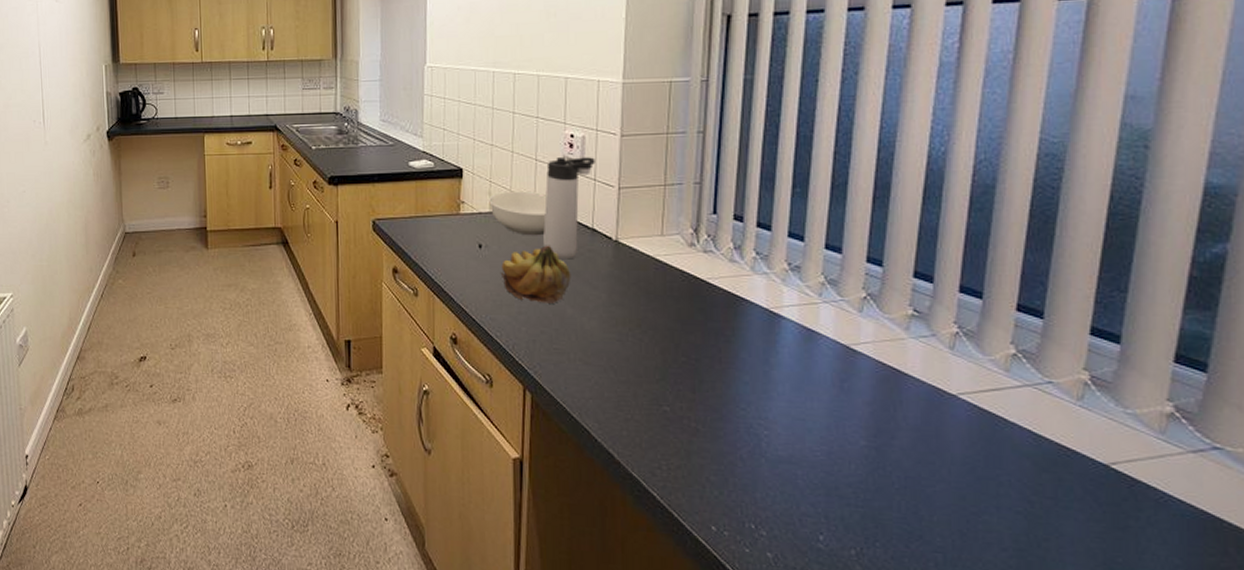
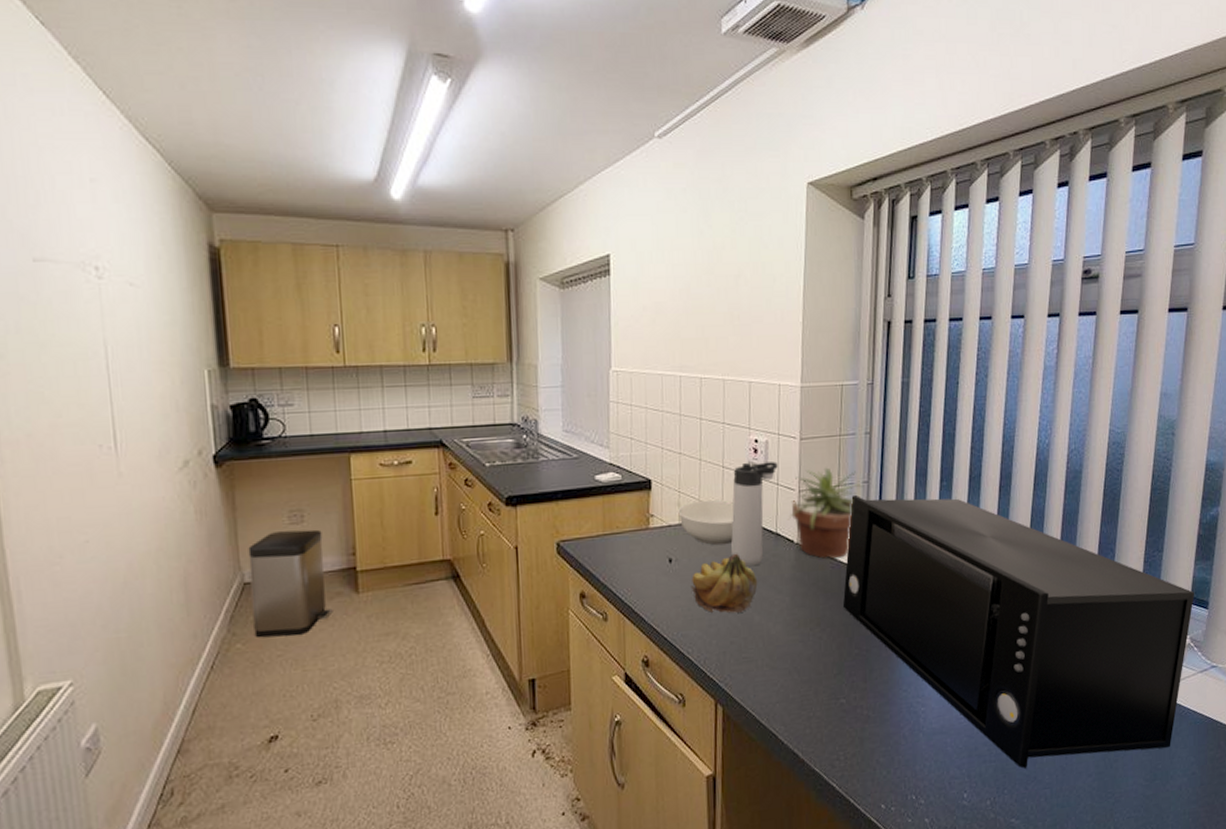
pedal bin: none [129,194,188,278] -> present [248,529,333,638]
potted plant: none [605,165,694,260] -> present [787,467,863,559]
microwave: none [667,195,1184,540] -> present [842,494,1195,769]

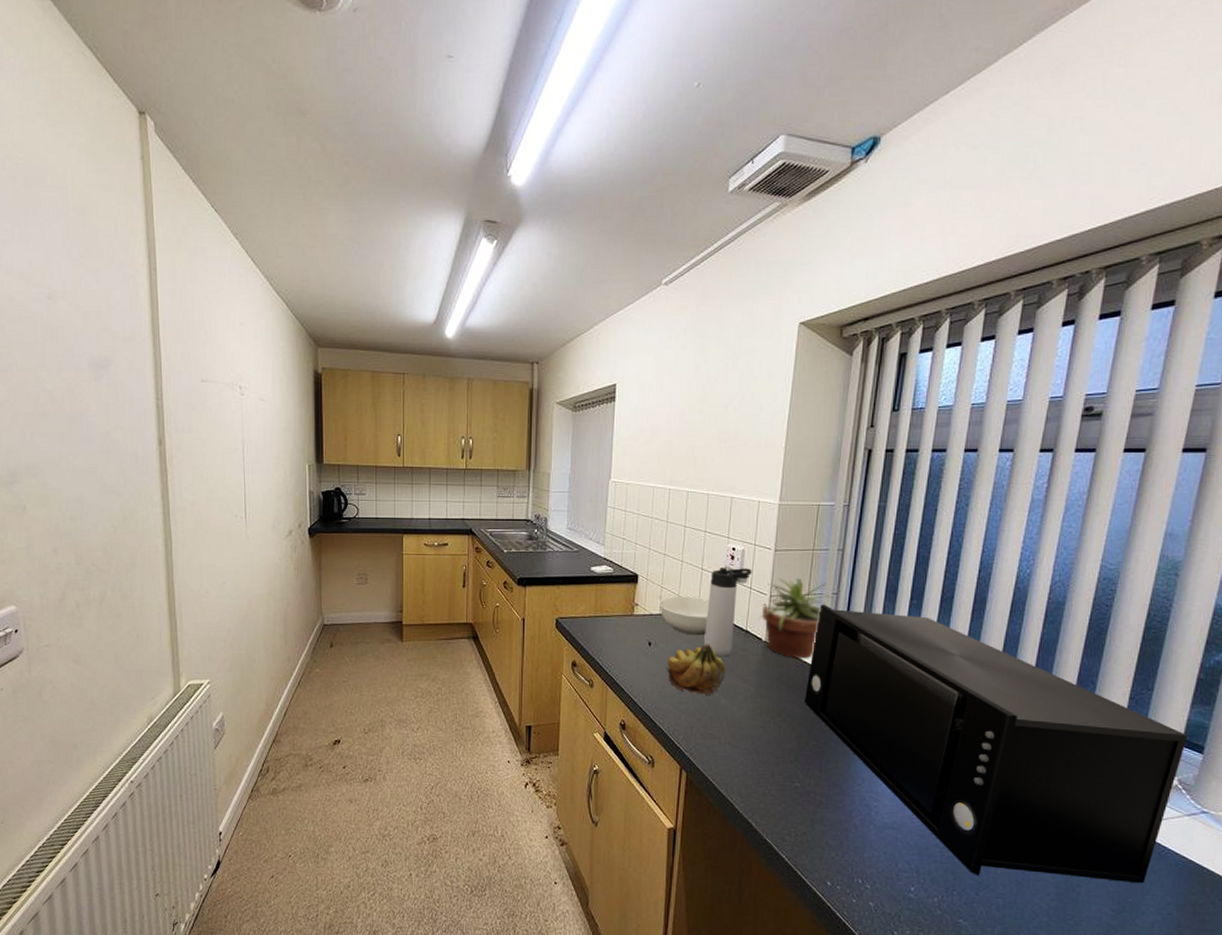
pedal bin: present [248,529,333,638] -> none [328,589,384,667]

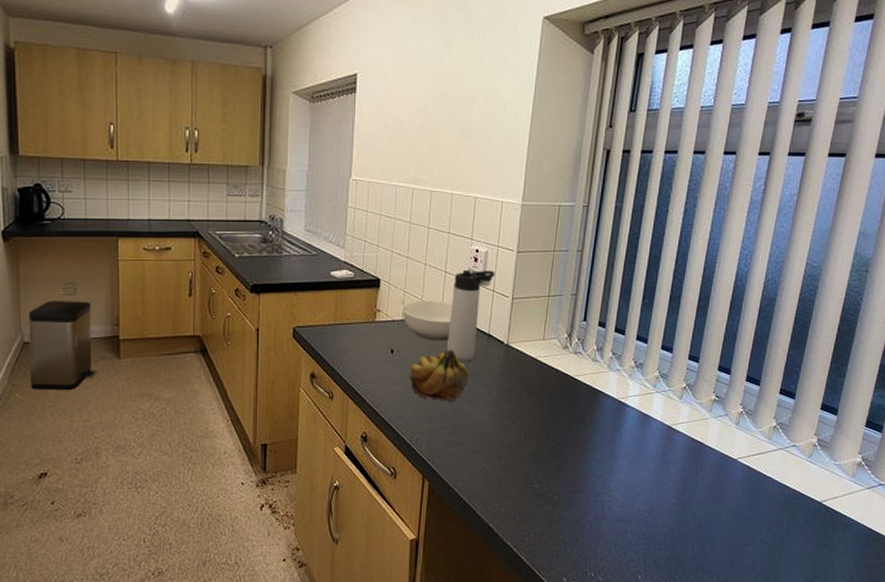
pedal bin: none [328,589,384,667] -> present [28,301,98,390]
potted plant: present [757,577,832,659] -> none [499,279,571,361]
microwave: present [803,604,1189,884] -> none [543,305,871,559]

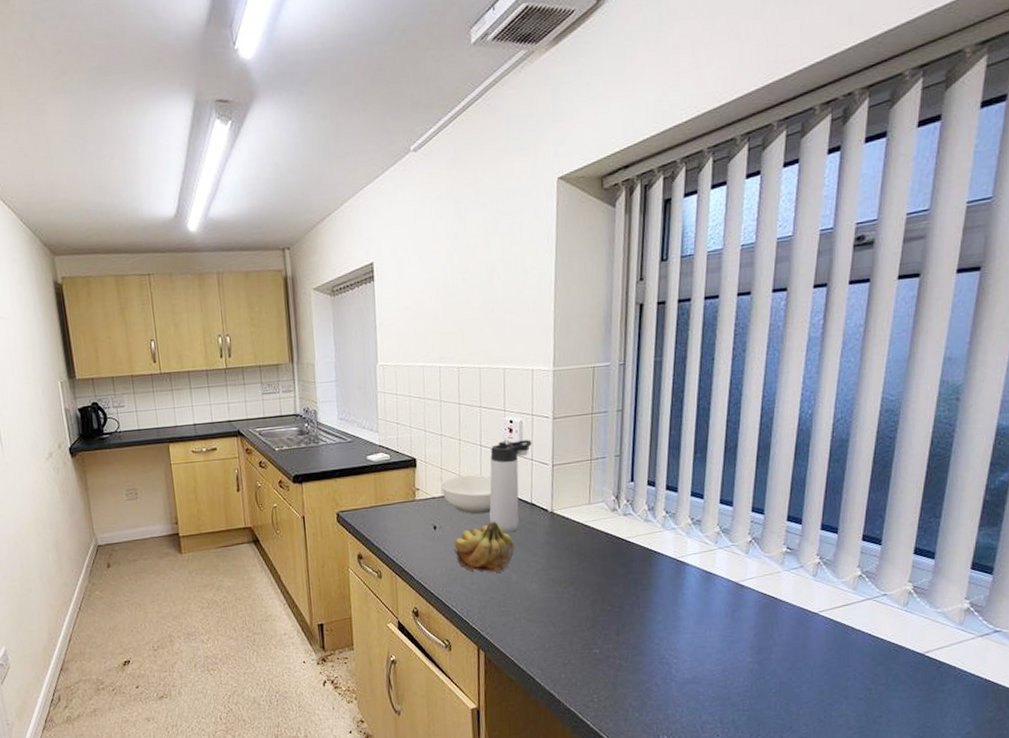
pedal bin: present [28,301,98,390] -> none [99,504,164,587]

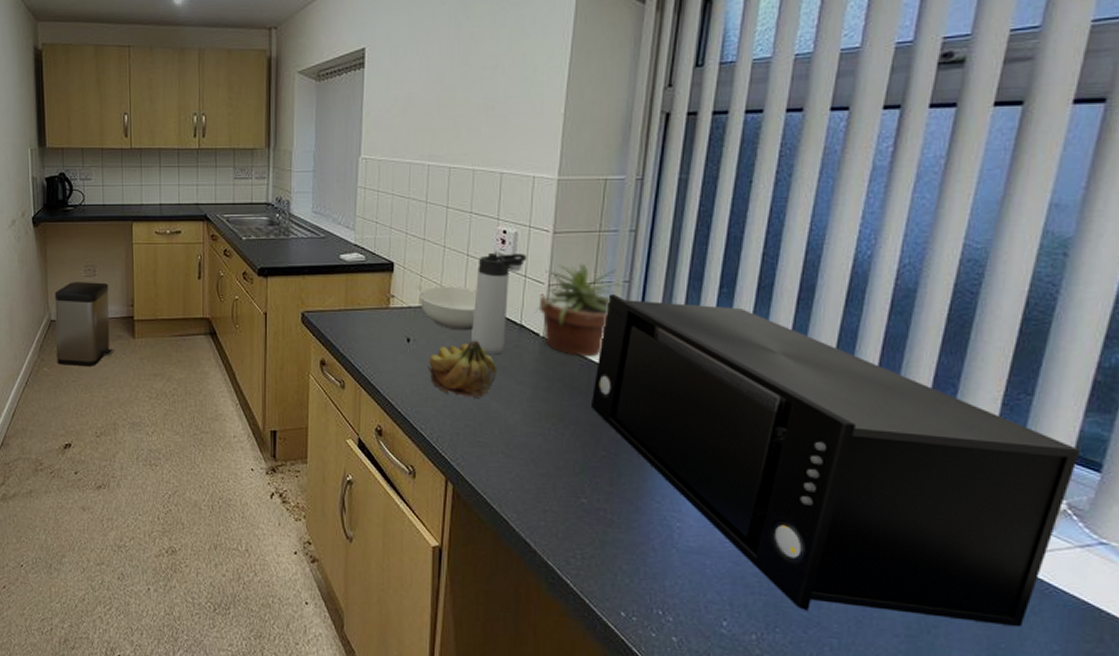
pedal bin: none [99,504,164,587] -> present [54,282,115,366]
potted plant: none [541,443,615,526] -> present [533,263,623,357]
microwave: none [595,467,978,719] -> present [590,293,1081,627]

